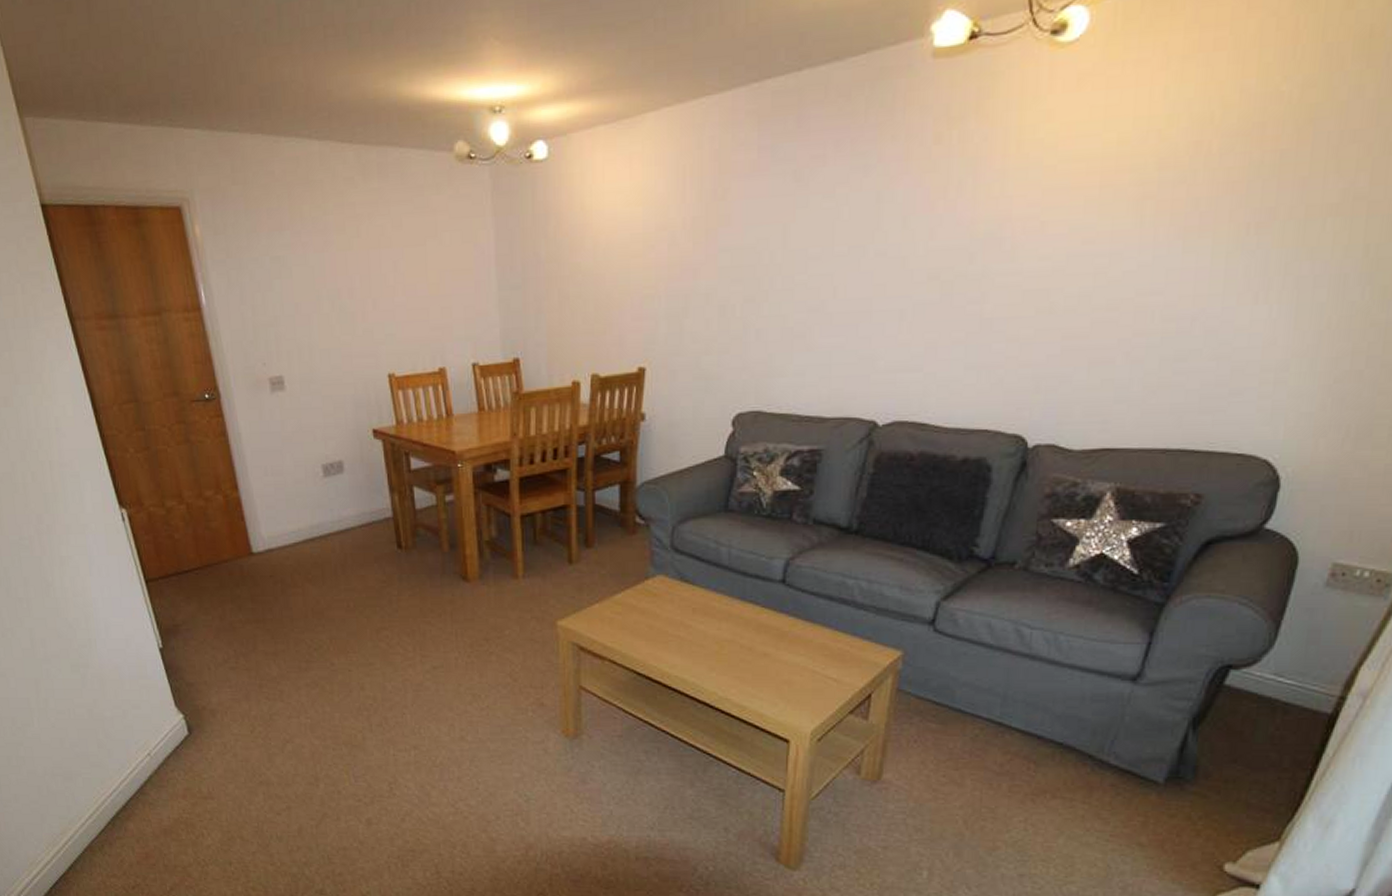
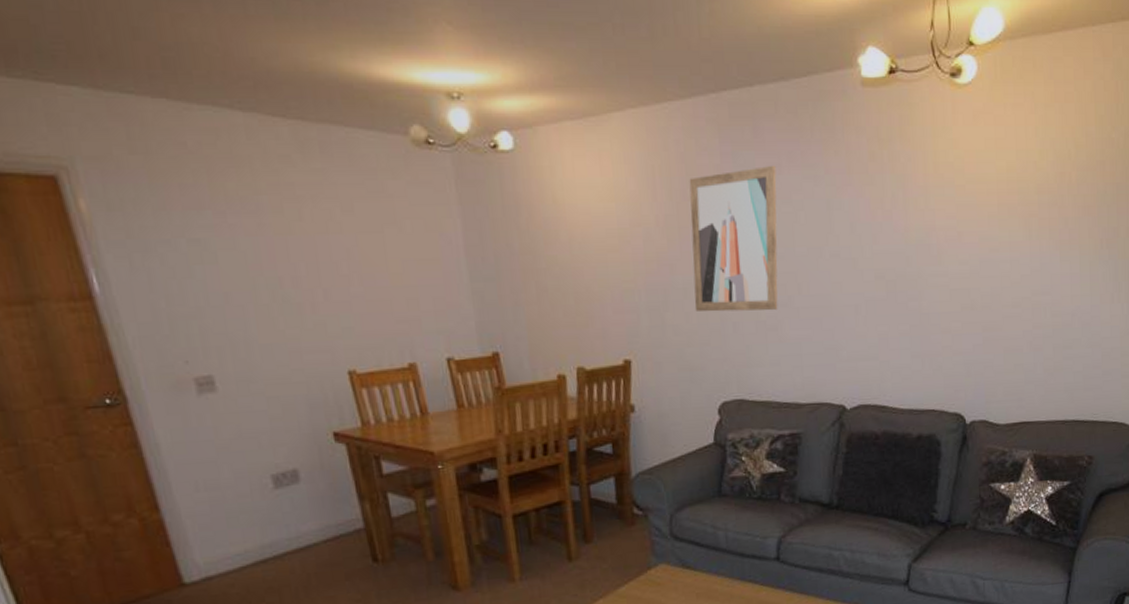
wall art: none [716,156,820,318] -> present [689,165,778,312]

